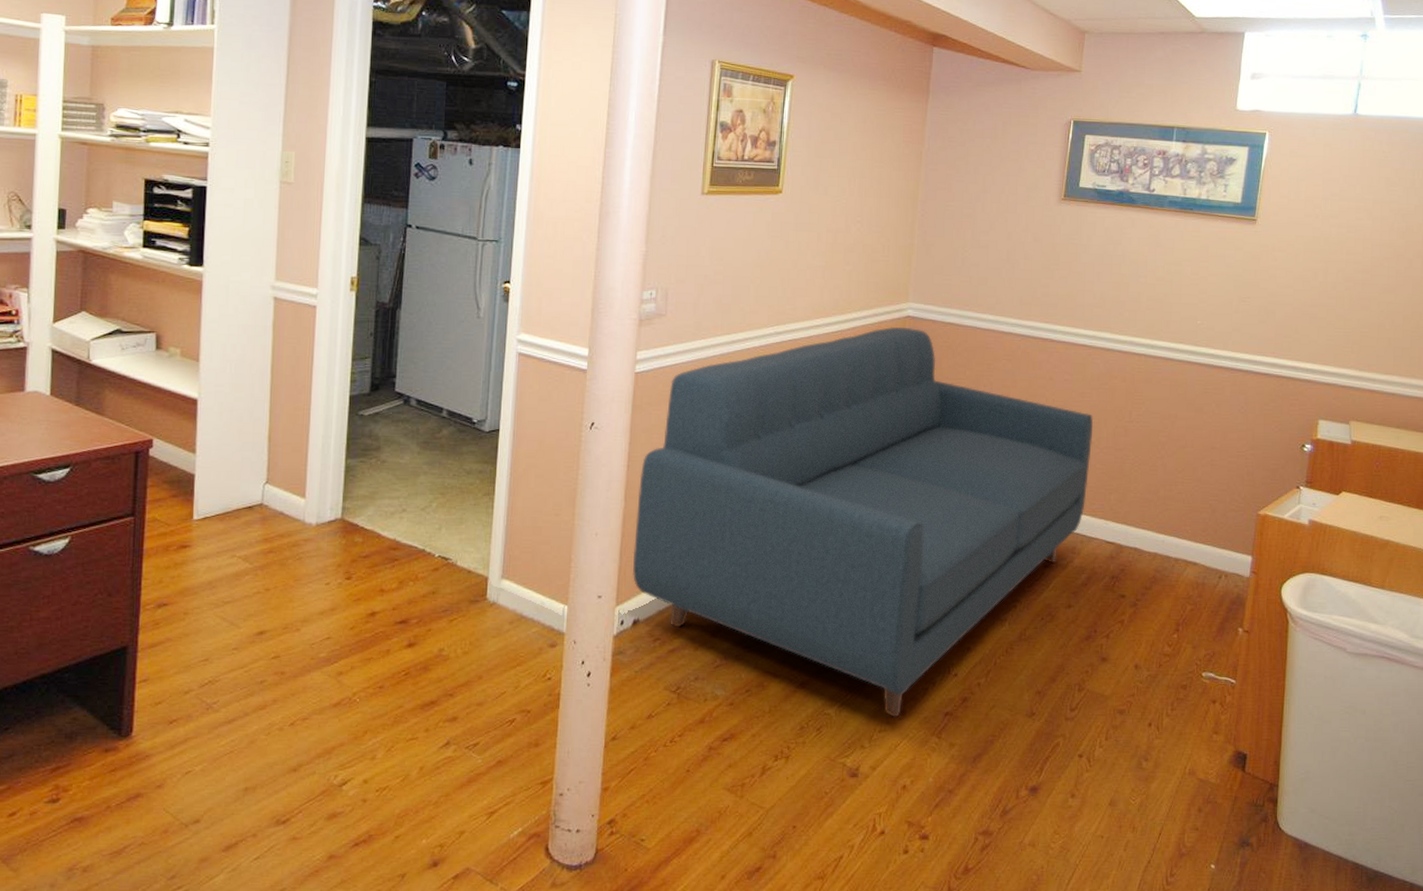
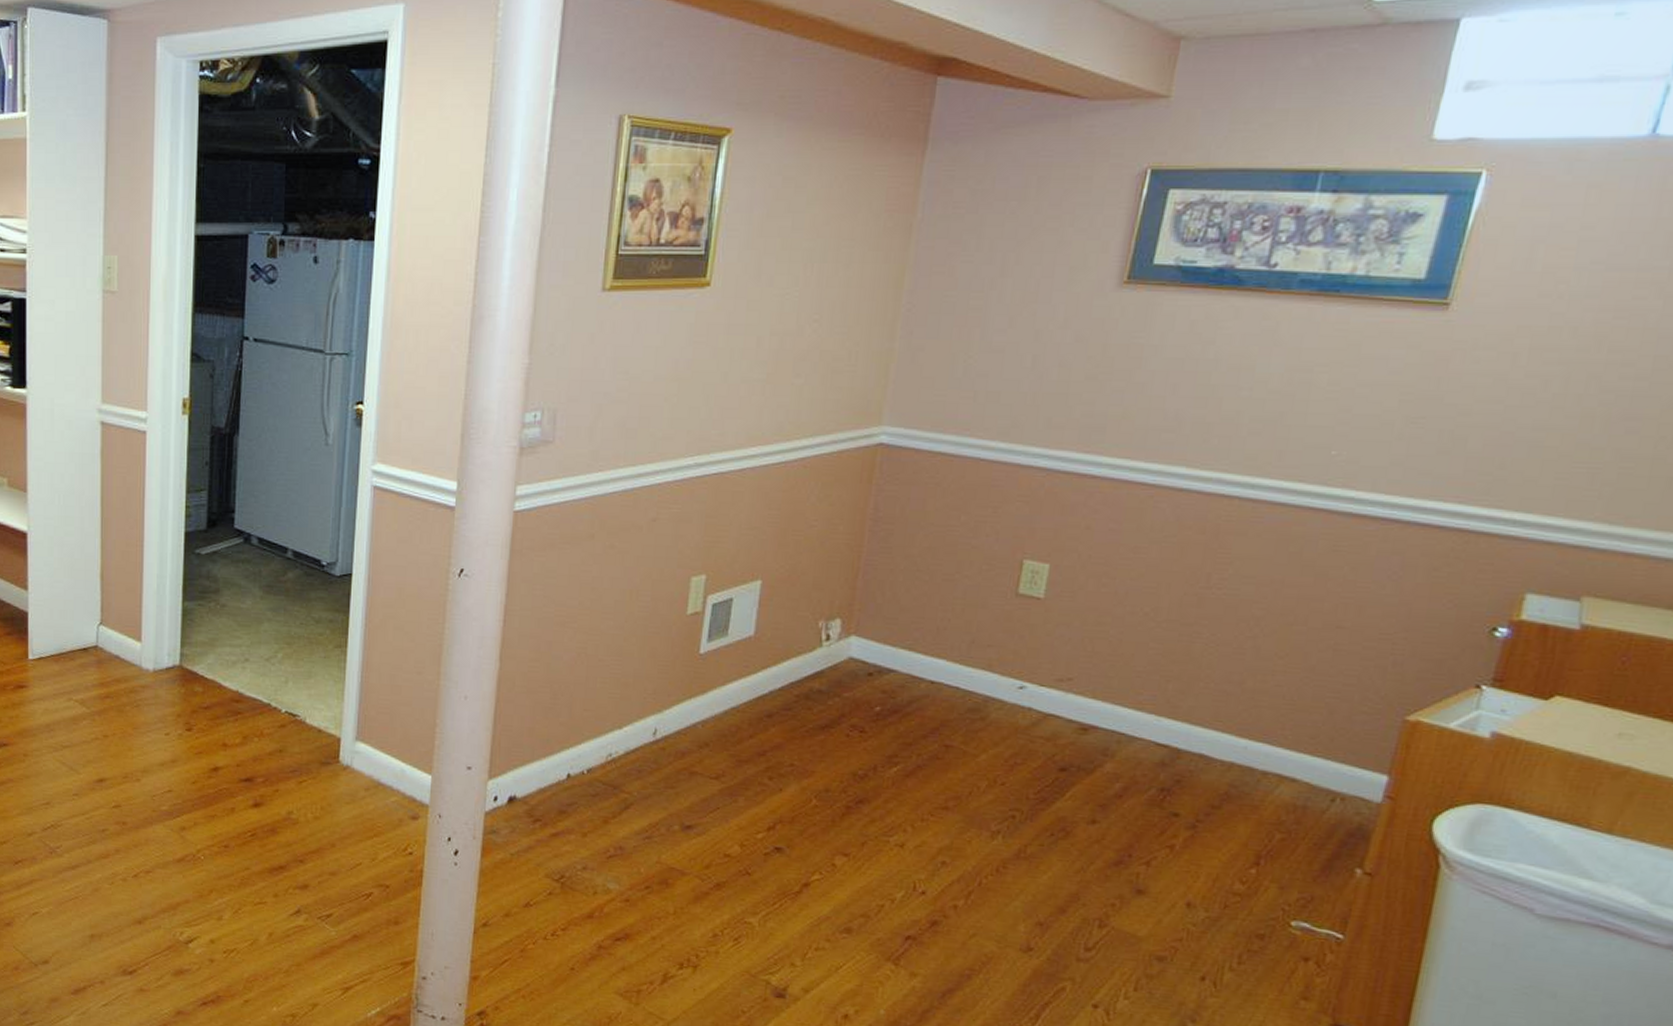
sofa: present [633,326,1094,717] -> none [509,457,1150,935]

